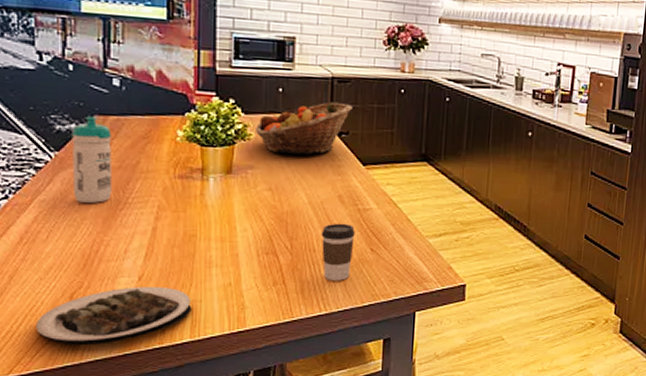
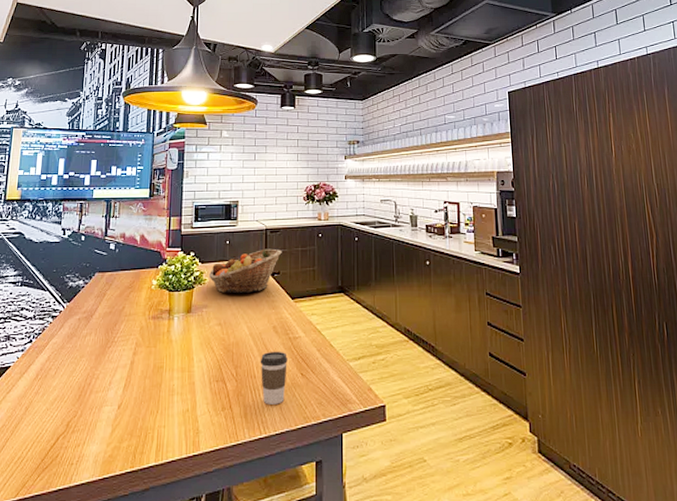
plate: present [36,286,192,346] -> none [39,413,157,470]
water bottle: present [72,116,112,203] -> none [76,274,107,343]

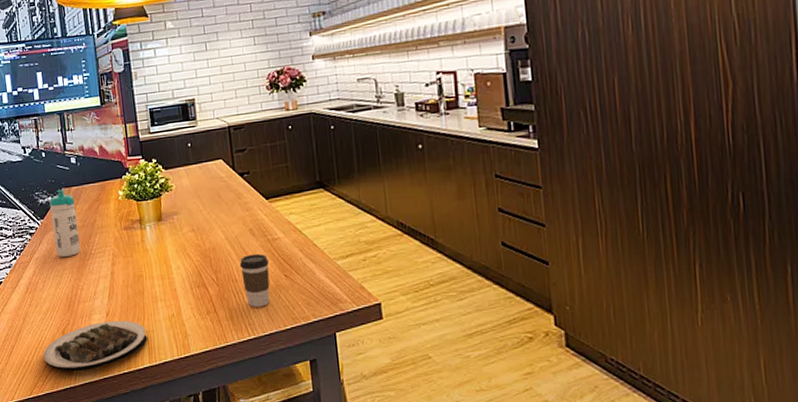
plate: none [39,413,157,470] -> present [43,320,148,372]
water bottle: none [76,274,107,343] -> present [49,189,81,257]
fruit basket: present [208,248,282,294] -> none [174,147,249,198]

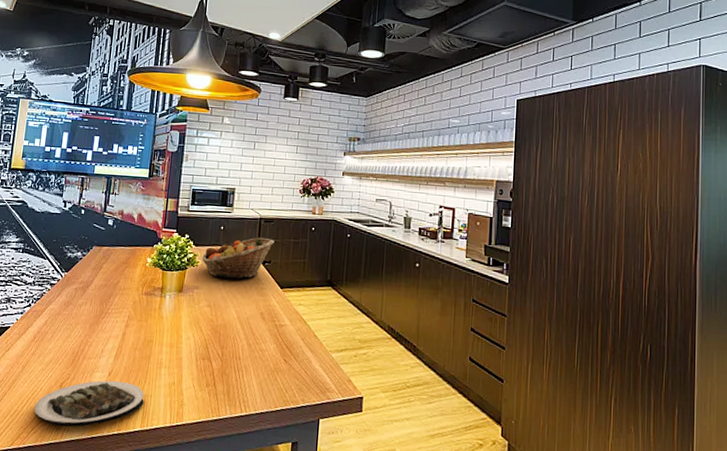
water bottle: present [49,189,81,257] -> none [72,247,103,312]
fruit basket: none [174,147,249,198] -> present [201,237,275,279]
coffee cup: present [239,253,270,307] -> none [245,335,272,386]

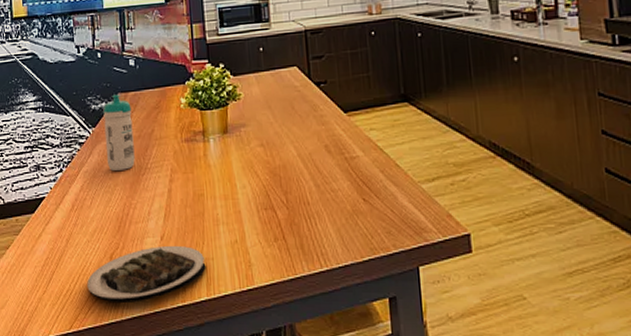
water bottle: none [72,247,103,312] -> present [103,94,135,171]
fruit basket: present [201,237,275,279] -> none [243,53,327,109]

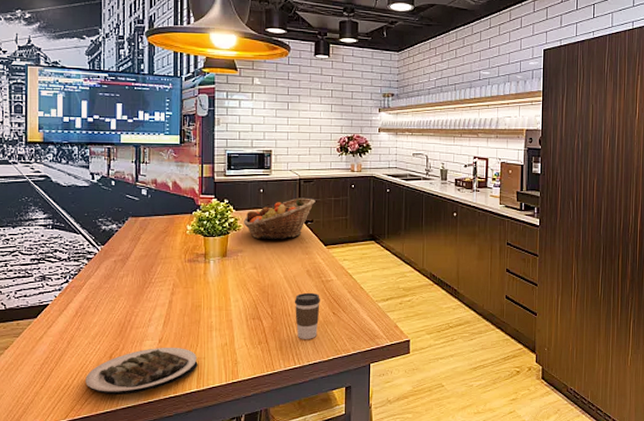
water bottle: present [103,94,135,171] -> none [113,218,140,283]
fruit basket: none [243,53,327,109] -> present [243,197,315,240]
coffee cup: none [312,173,346,234] -> present [294,292,320,339]

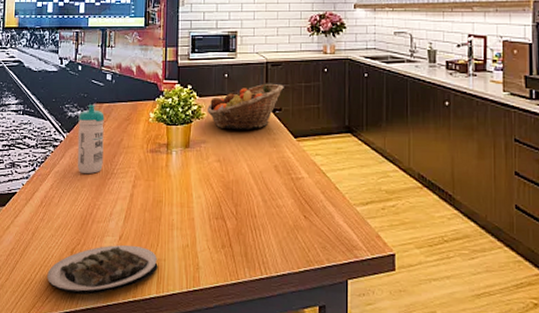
water bottle: none [113,218,140,283] -> present [77,104,104,174]
coffee cup: present [294,292,320,339] -> none [260,191,290,246]

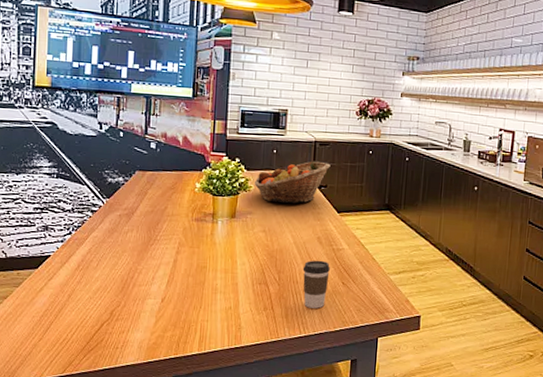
plate: present [47,244,158,296] -> none [85,306,200,354]
water bottle: present [77,104,104,174] -> none [117,171,148,239]
coffee cup: none [260,191,290,246] -> present [302,260,330,309]

